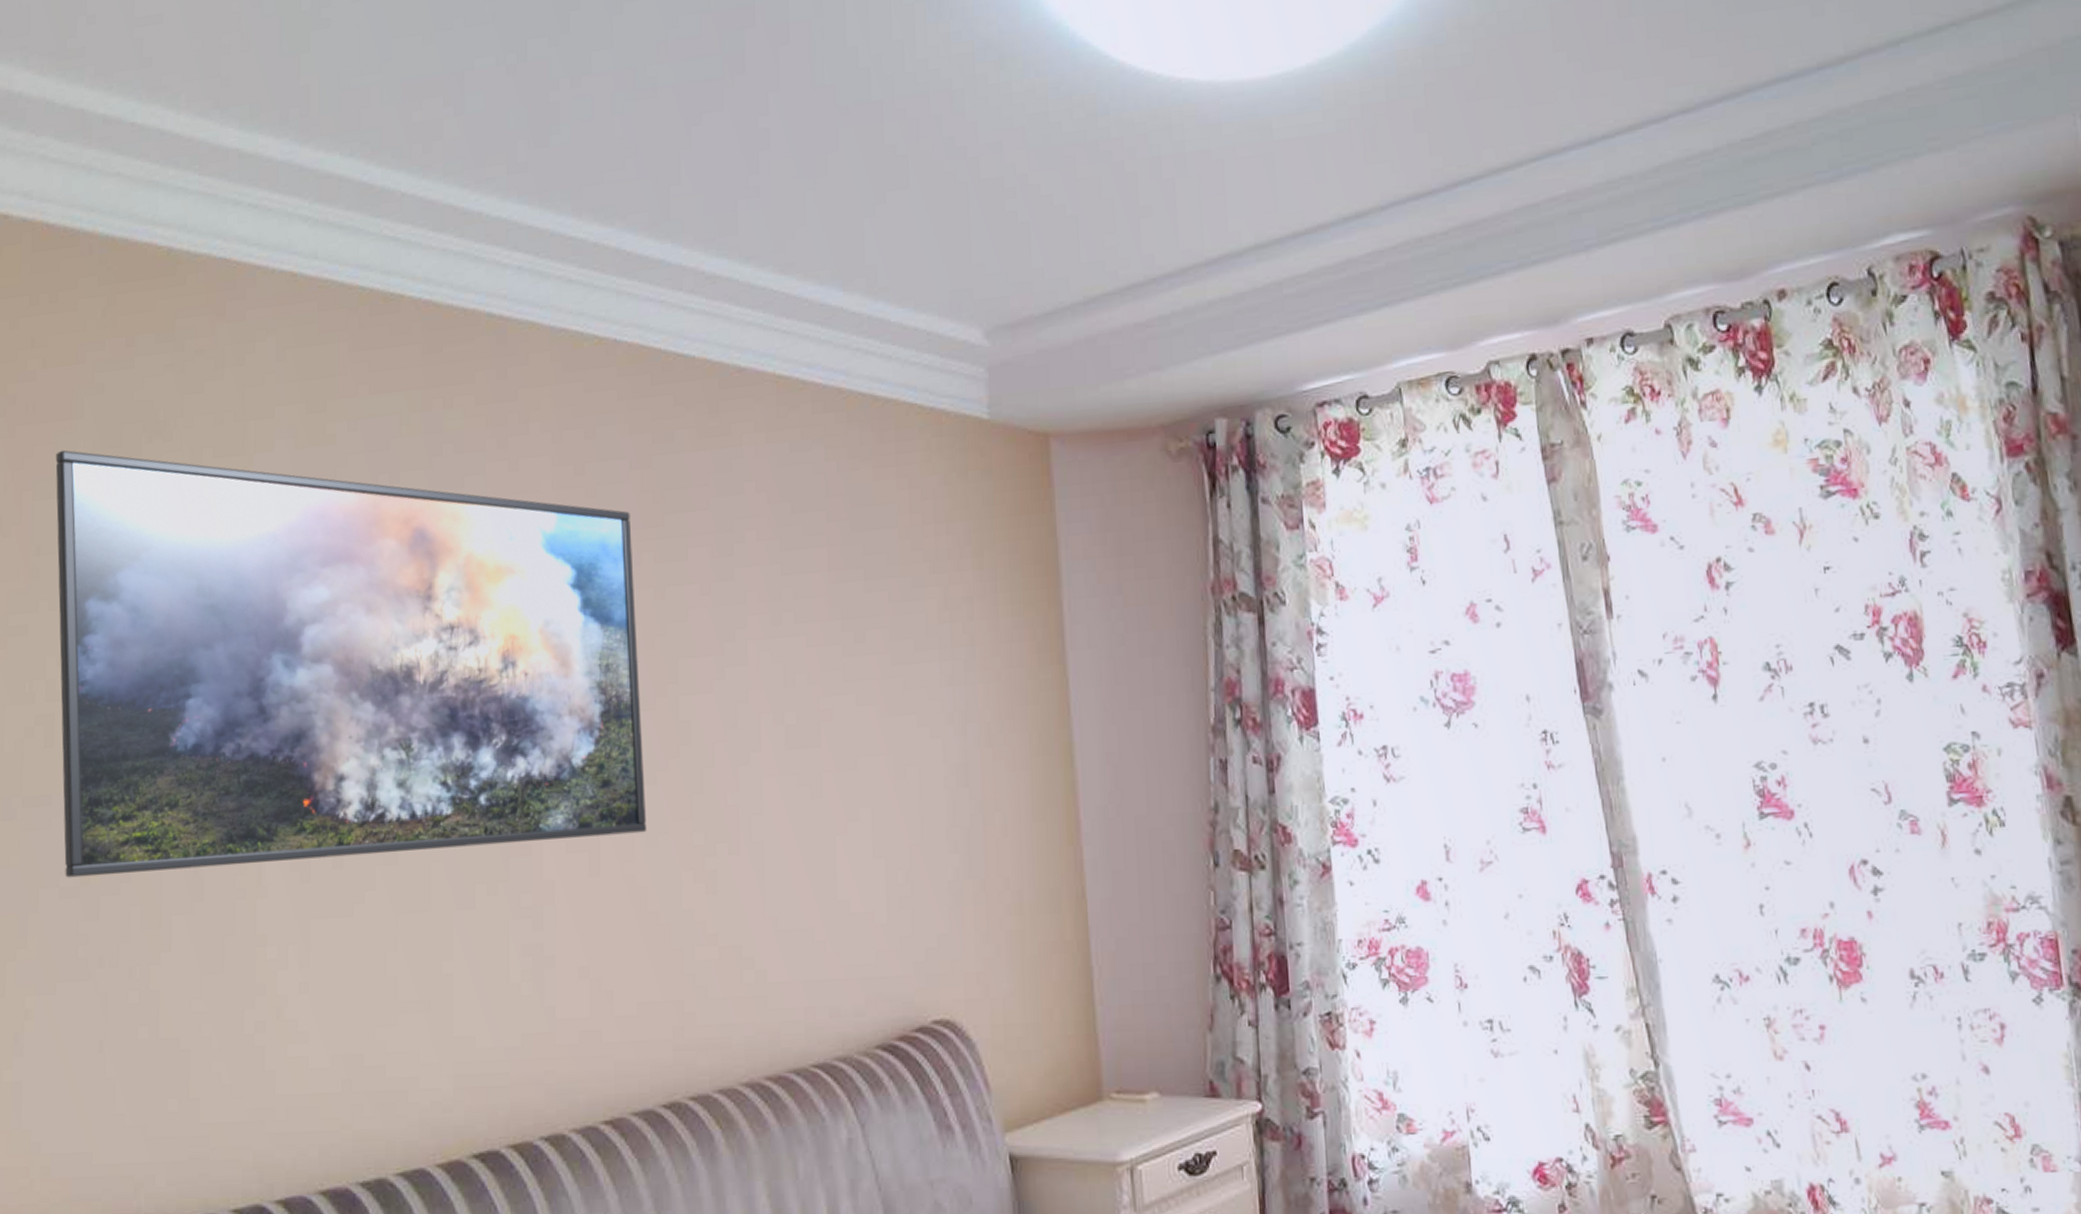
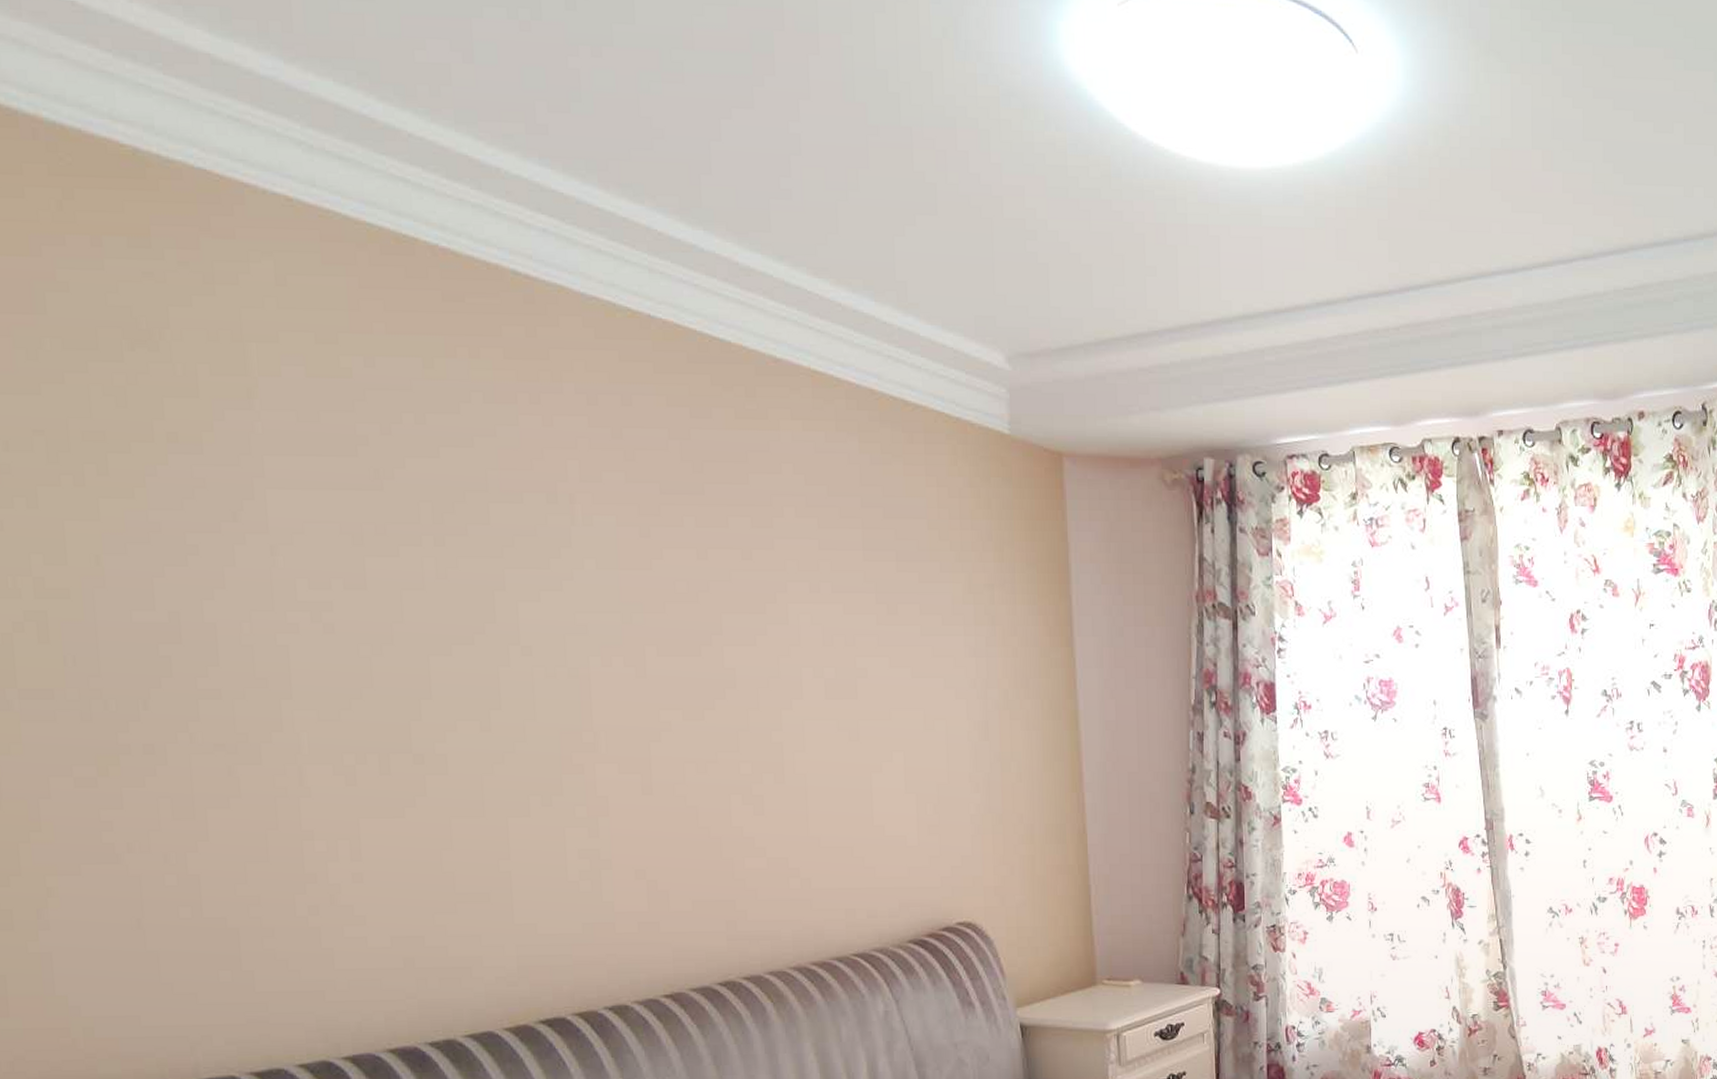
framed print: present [55,450,647,878] -> none [16,345,697,769]

